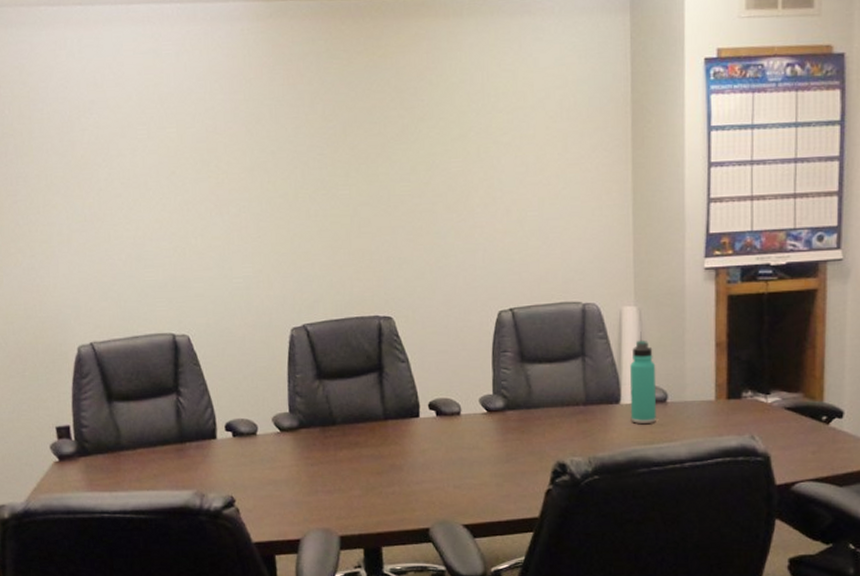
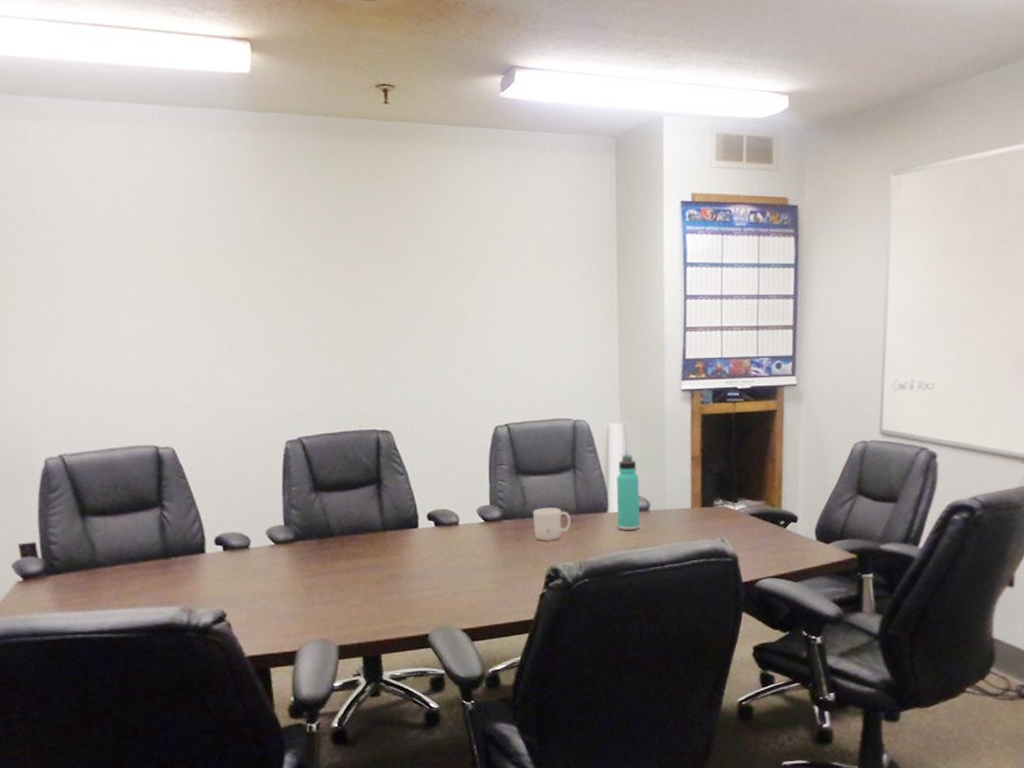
mug: none [538,398,579,435] -> present [532,507,571,542]

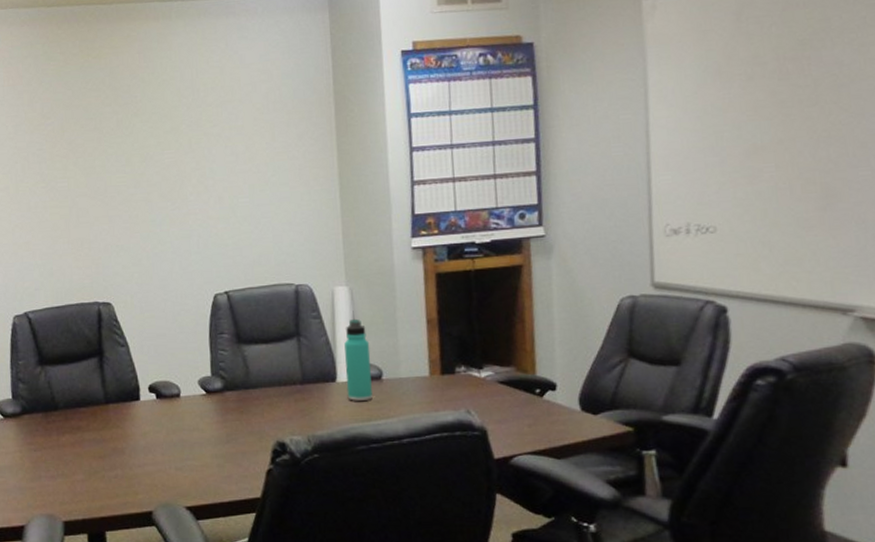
mug: present [532,507,571,542] -> none [255,377,297,414]

